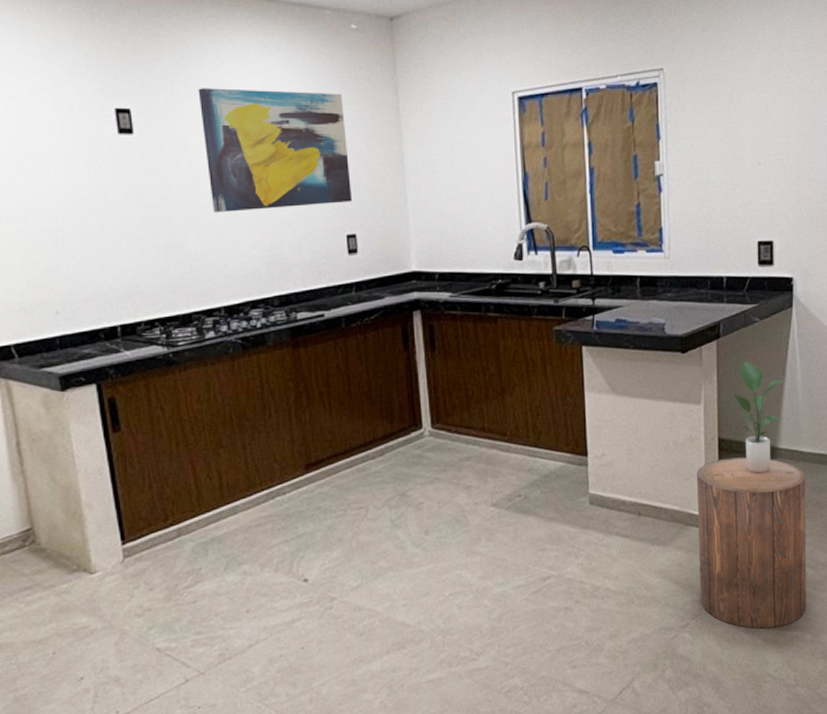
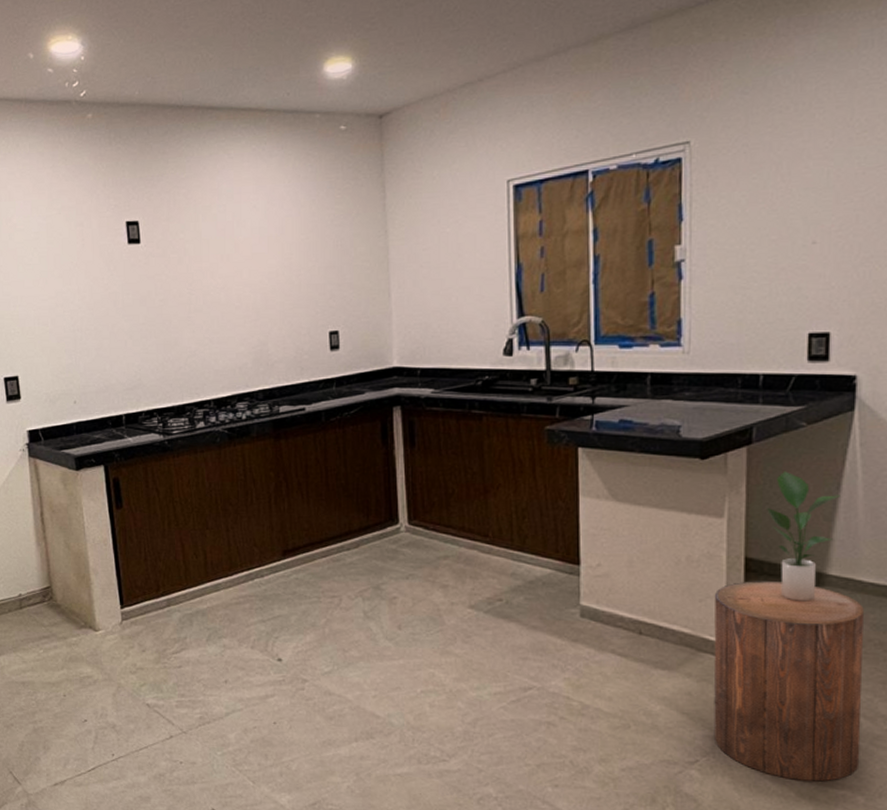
wall art: present [198,88,352,213] -> none [196,194,335,313]

